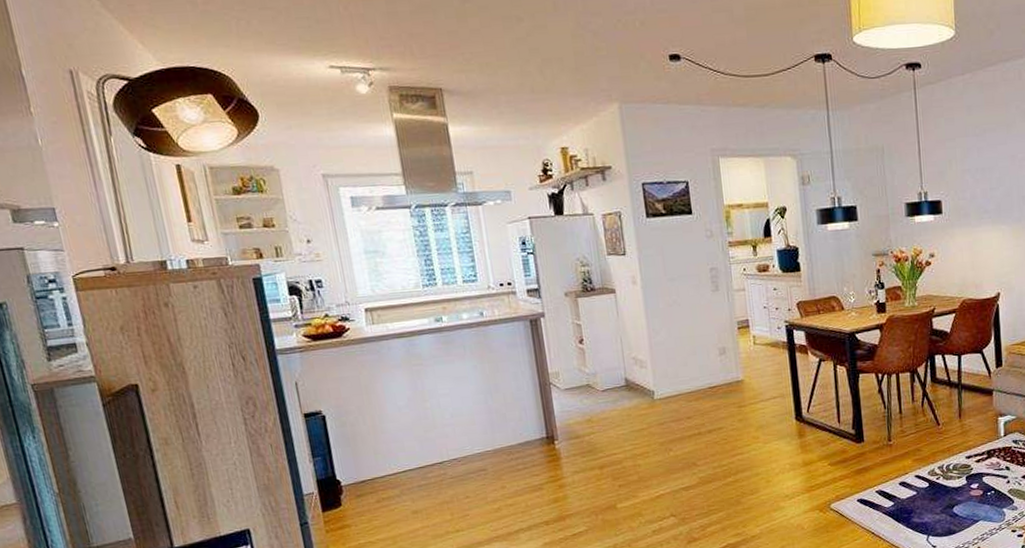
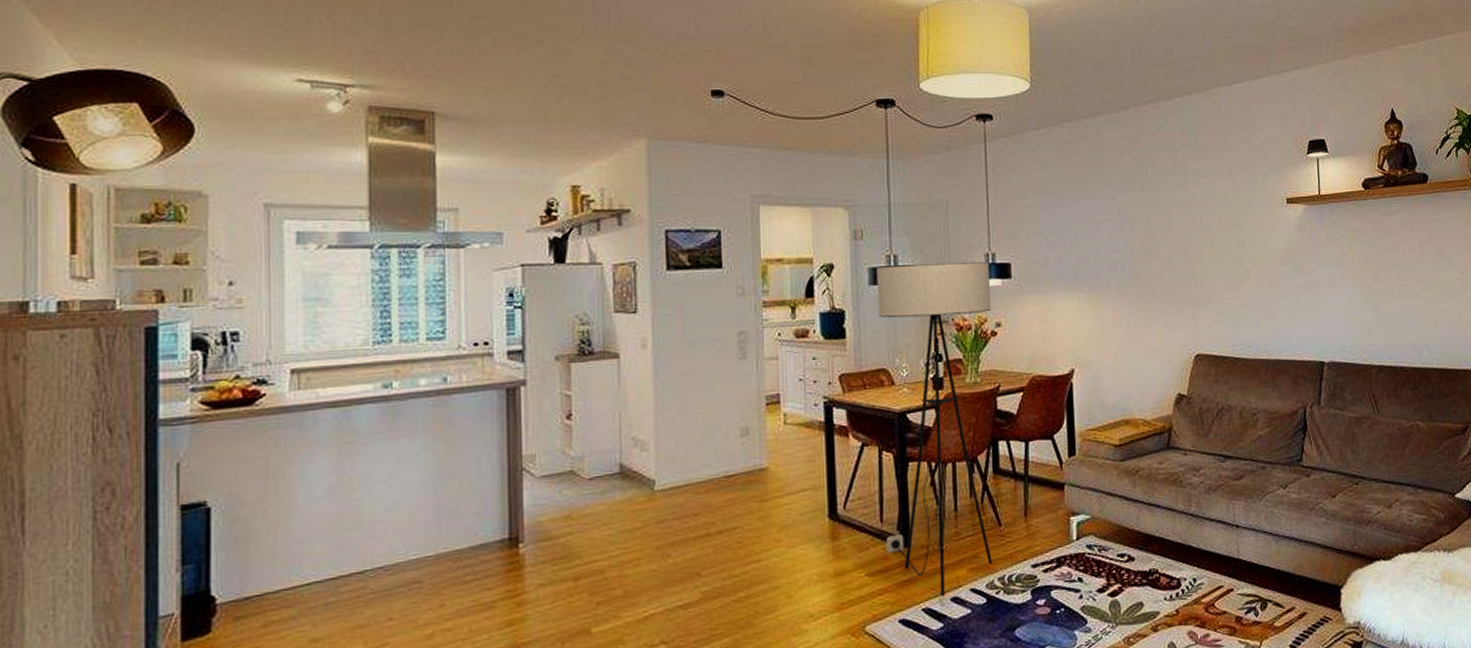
floor lamp: none [823,200,933,482] -> present [876,262,992,597]

